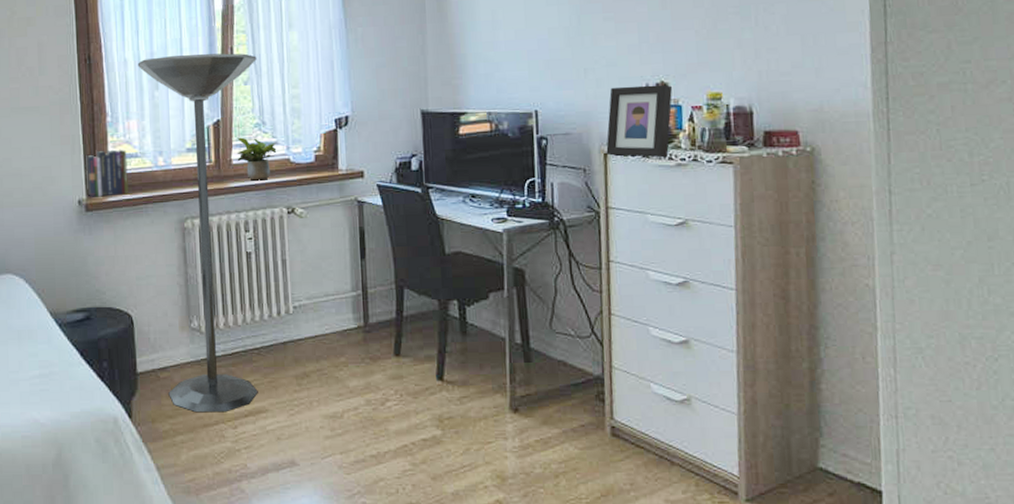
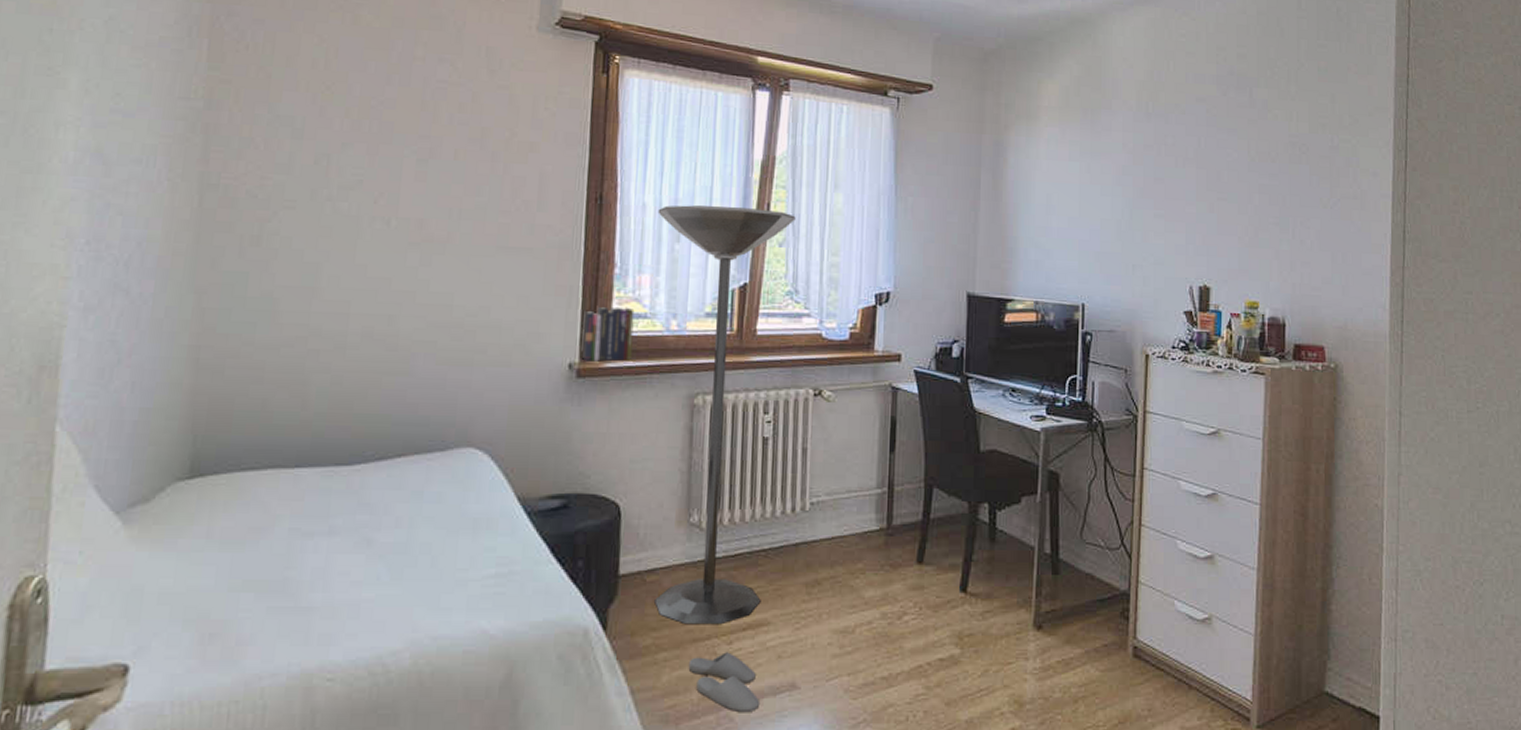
slippers: none [202,435,266,486] -> present [688,652,761,713]
potted plant: present [237,137,277,181] -> none [762,305,808,356]
picture frame: present [606,84,673,158] -> none [1148,286,1215,364]

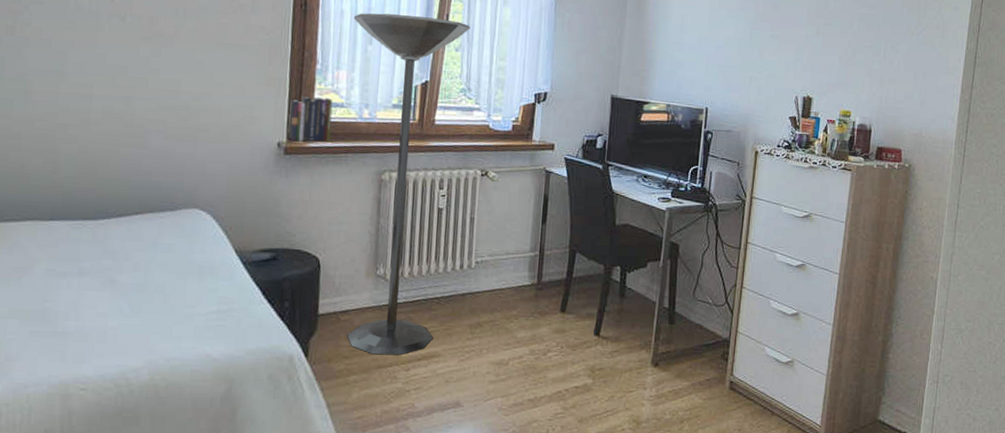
slippers: present [688,652,761,713] -> none [373,377,431,424]

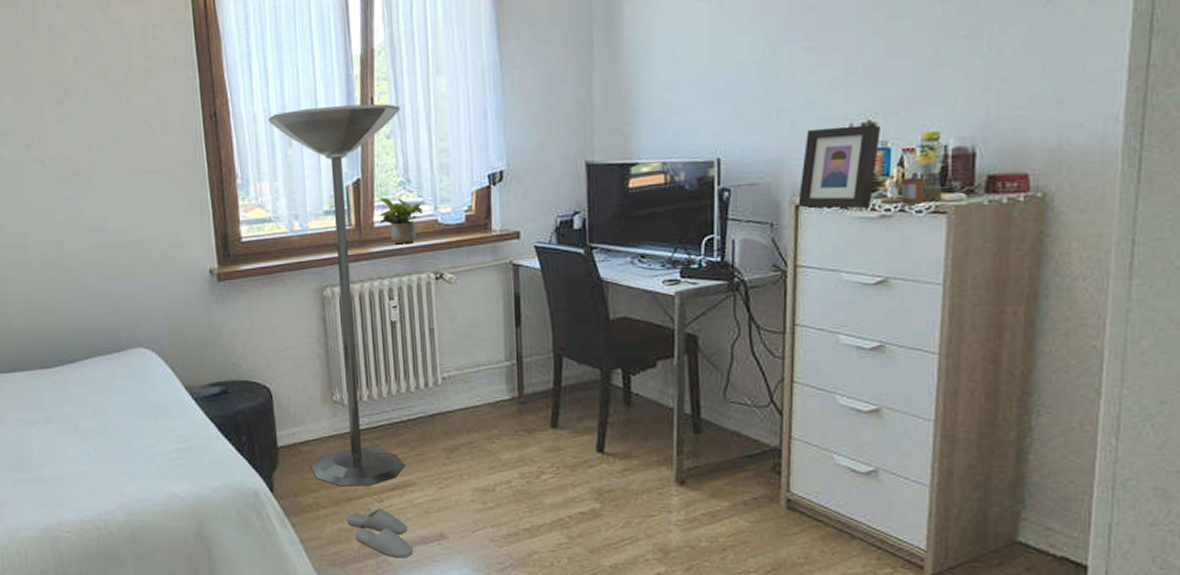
books: present [288,95,333,143] -> none [215,213,263,266]
slippers: none [373,377,431,424] -> present [346,509,414,558]
potted plant: none [440,100,478,143] -> present [379,197,423,245]
picture frame: none [757,95,816,160] -> present [798,124,882,209]
candle: none [811,141,840,163] -> present [880,177,925,206]

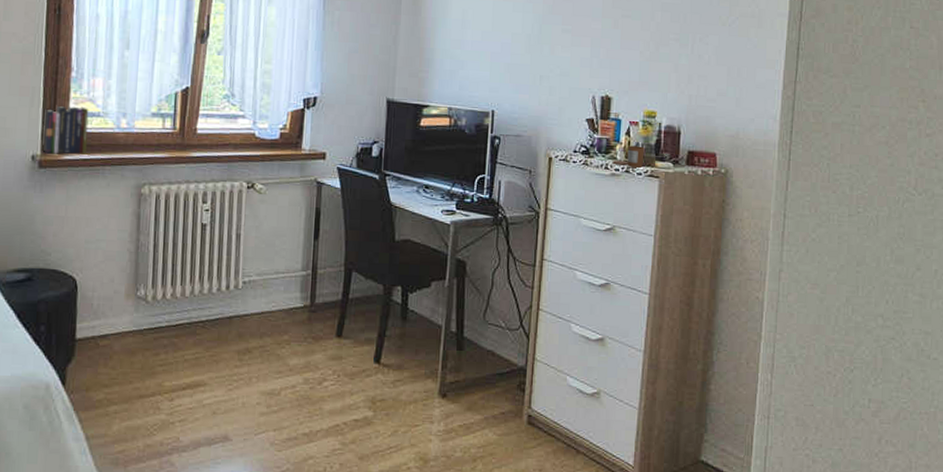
books: none [215,213,263,266] -> present [42,105,89,155]
floor lamp: present [268,103,405,487] -> none [106,16,233,384]
slippers: present [346,509,414,558] -> none [135,407,198,459]
potted plant: present [379,197,423,245] -> none [202,107,243,153]
picture frame: present [798,124,882,209] -> none [551,96,616,167]

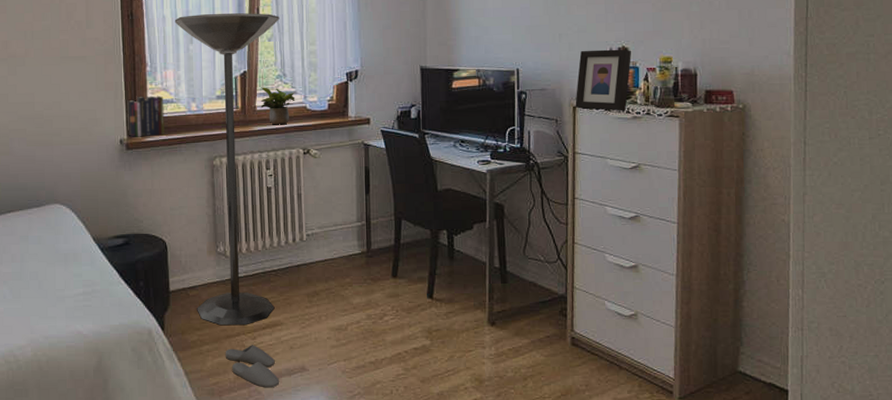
floor lamp: none [106,16,233,384] -> present [174,13,280,326]
slippers: none [135,407,198,459] -> present [225,345,280,388]
potted plant: none [202,107,243,153] -> present [260,87,295,125]
picture frame: none [551,96,616,167] -> present [575,49,632,111]
candle: present [612,145,645,169] -> none [633,90,664,111]

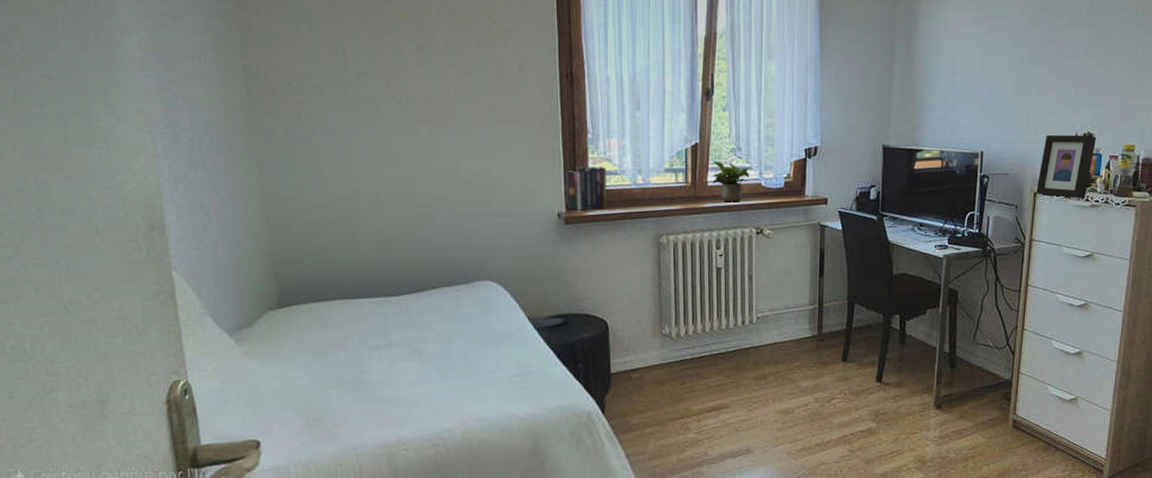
floor lamp: present [174,13,280,326] -> none [619,78,736,408]
slippers: present [225,345,280,388] -> none [668,427,724,470]

